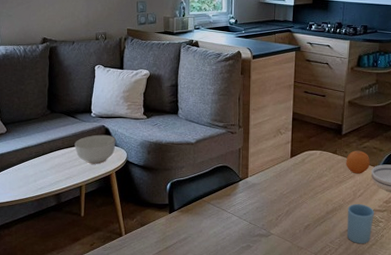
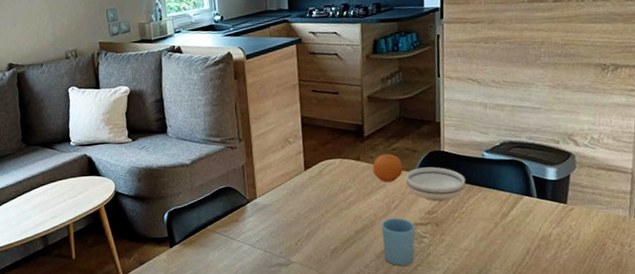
bowl: present [74,134,116,164] -> none [56,164,102,200]

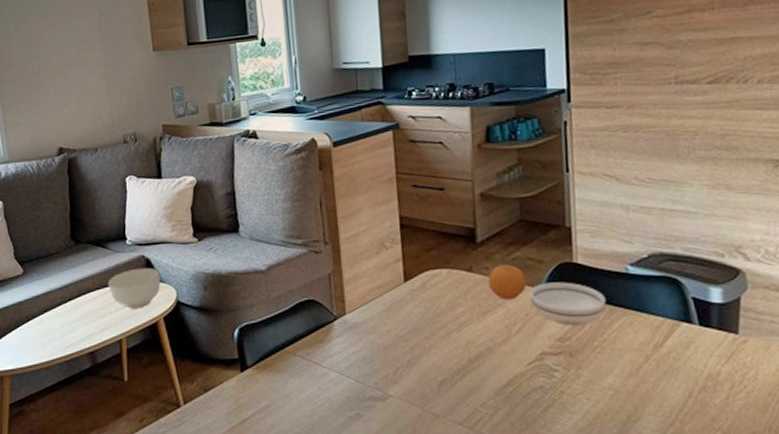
bowl: none [56,164,102,200] -> present [108,267,161,309]
mug: present [381,218,416,266] -> none [500,345,545,405]

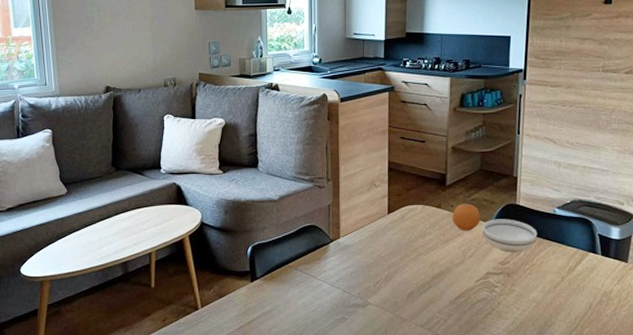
bowl: present [108,267,161,309] -> none [143,193,189,227]

